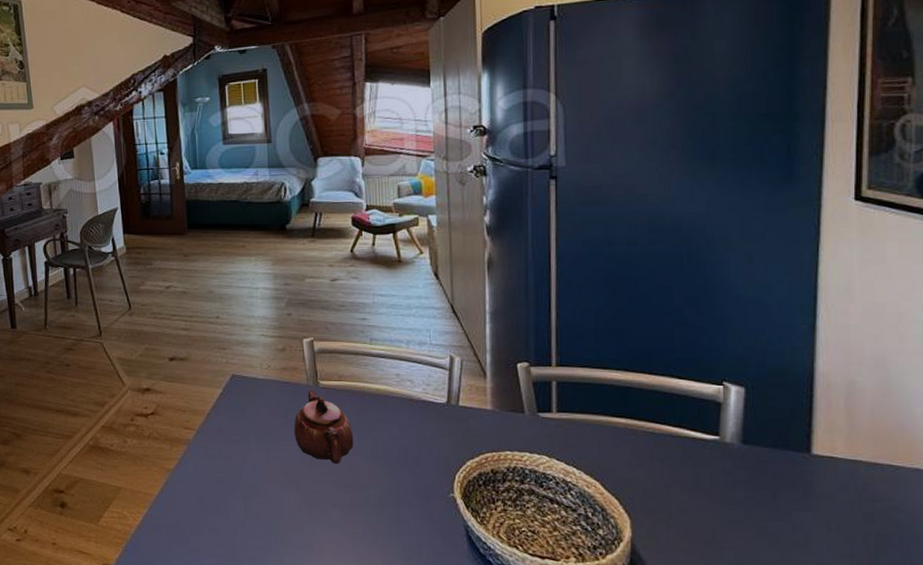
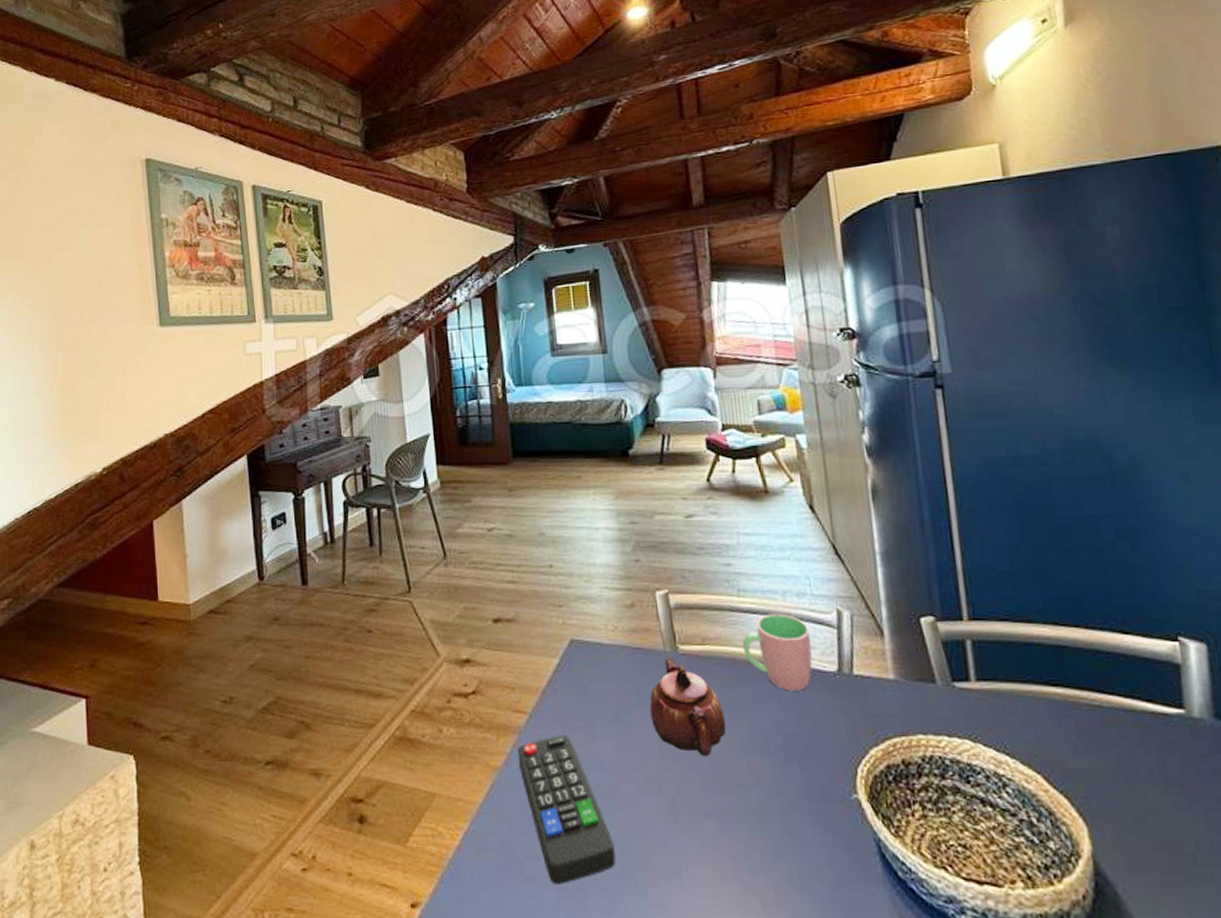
remote control: none [187,446,261,554] -> present [517,734,616,885]
cup: none [371,358,427,417] -> present [742,613,812,691]

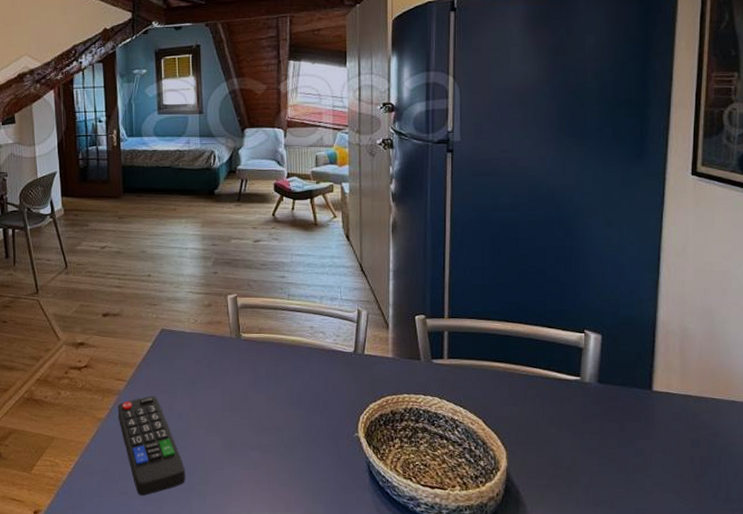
teapot: present [650,657,726,756] -> none [218,342,271,410]
cup: present [742,613,812,691] -> none [288,312,337,365]

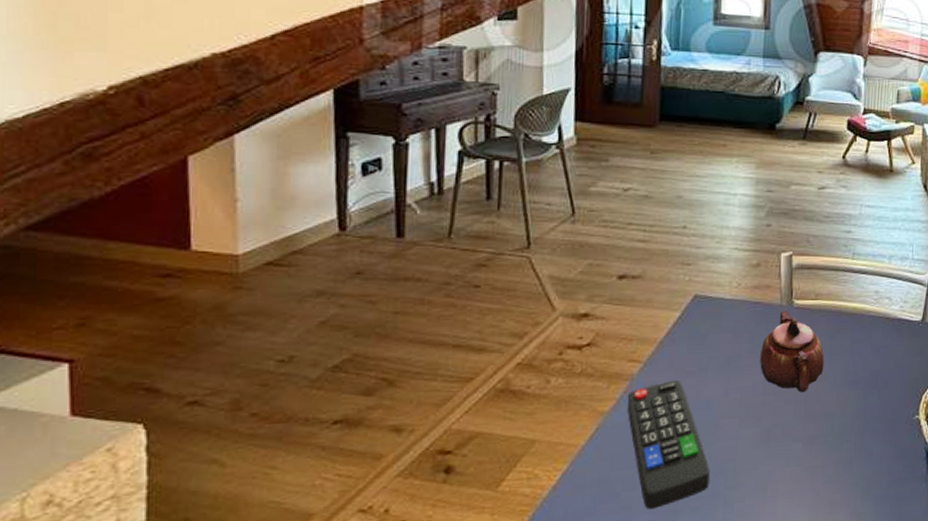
teapot: none [218,342,271,410] -> present [760,310,825,393]

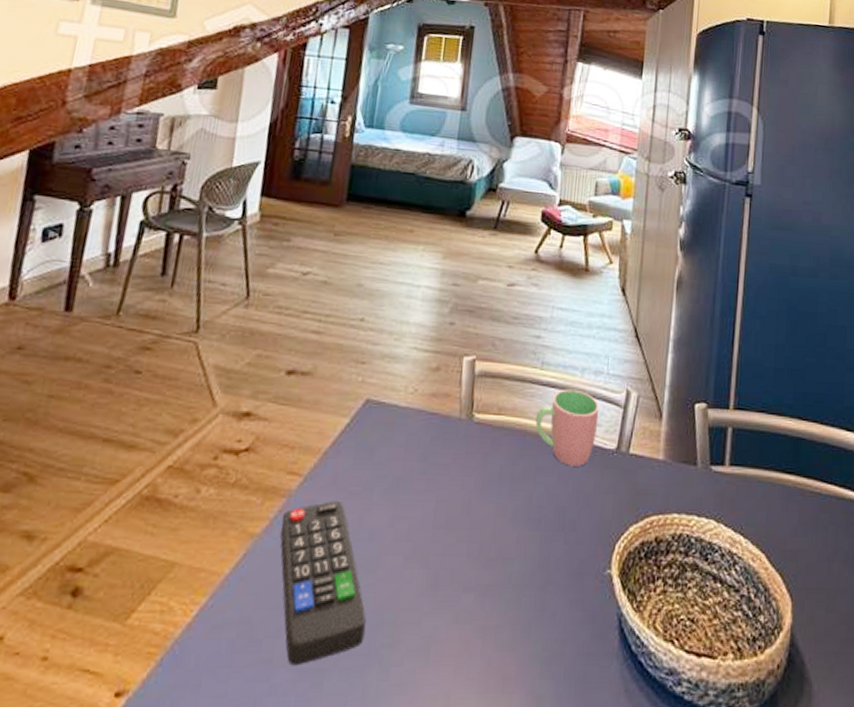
teapot: present [760,310,825,393] -> none [432,425,505,529]
cup: none [849,274,906,337] -> present [535,389,600,466]

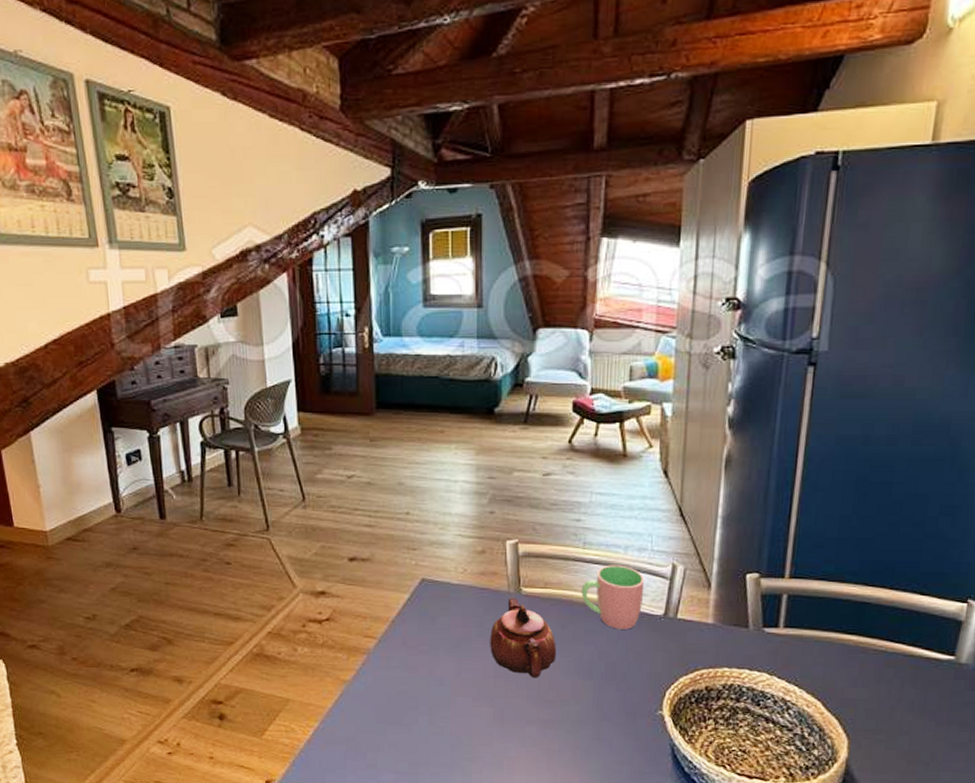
remote control: present [280,500,366,666] -> none [366,656,446,770]
teapot: none [432,425,505,529] -> present [490,597,557,678]

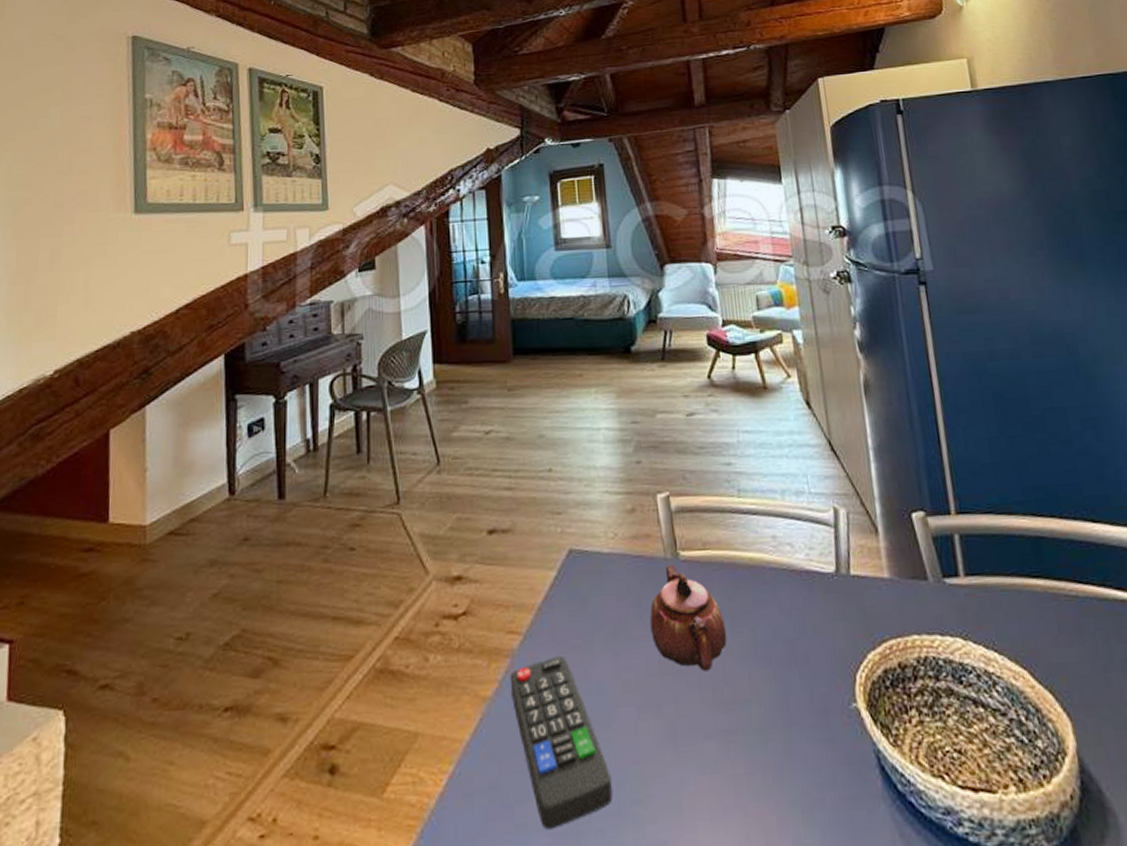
remote control: none [366,656,446,770] -> present [510,655,612,830]
cup: present [581,565,645,630] -> none [742,513,811,596]

